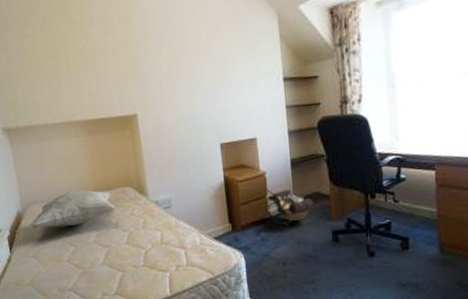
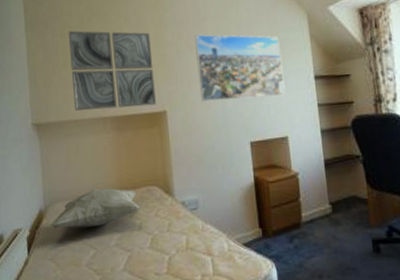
wall art: none [30,31,127,115] -> present [68,30,157,111]
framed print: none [163,35,255,105] -> present [195,34,285,102]
backpack: present [266,187,314,226] -> none [299,189,351,233]

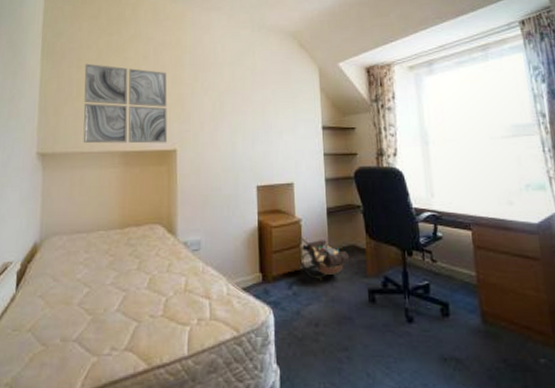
decorative pillow: present [51,188,141,228] -> none [44,223,141,264]
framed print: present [195,34,285,102] -> none [211,78,294,144]
backpack: none [299,189,351,233] -> present [300,236,350,280]

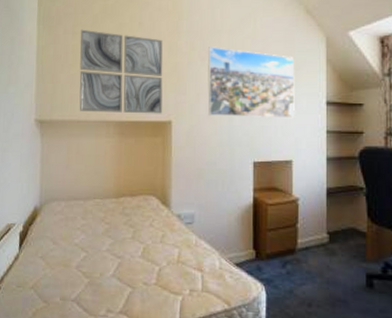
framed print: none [211,78,294,144] -> present [207,47,295,119]
backpack: present [300,236,350,280] -> none [295,215,349,262]

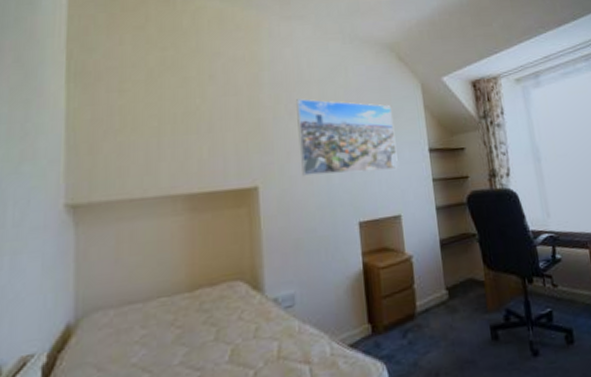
wall art: present [79,29,163,114] -> none [129,85,247,187]

